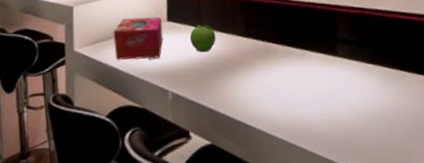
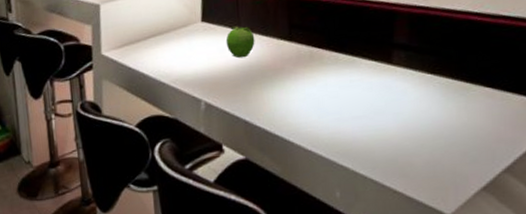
tissue box: present [113,16,163,60] -> none [142,16,197,66]

